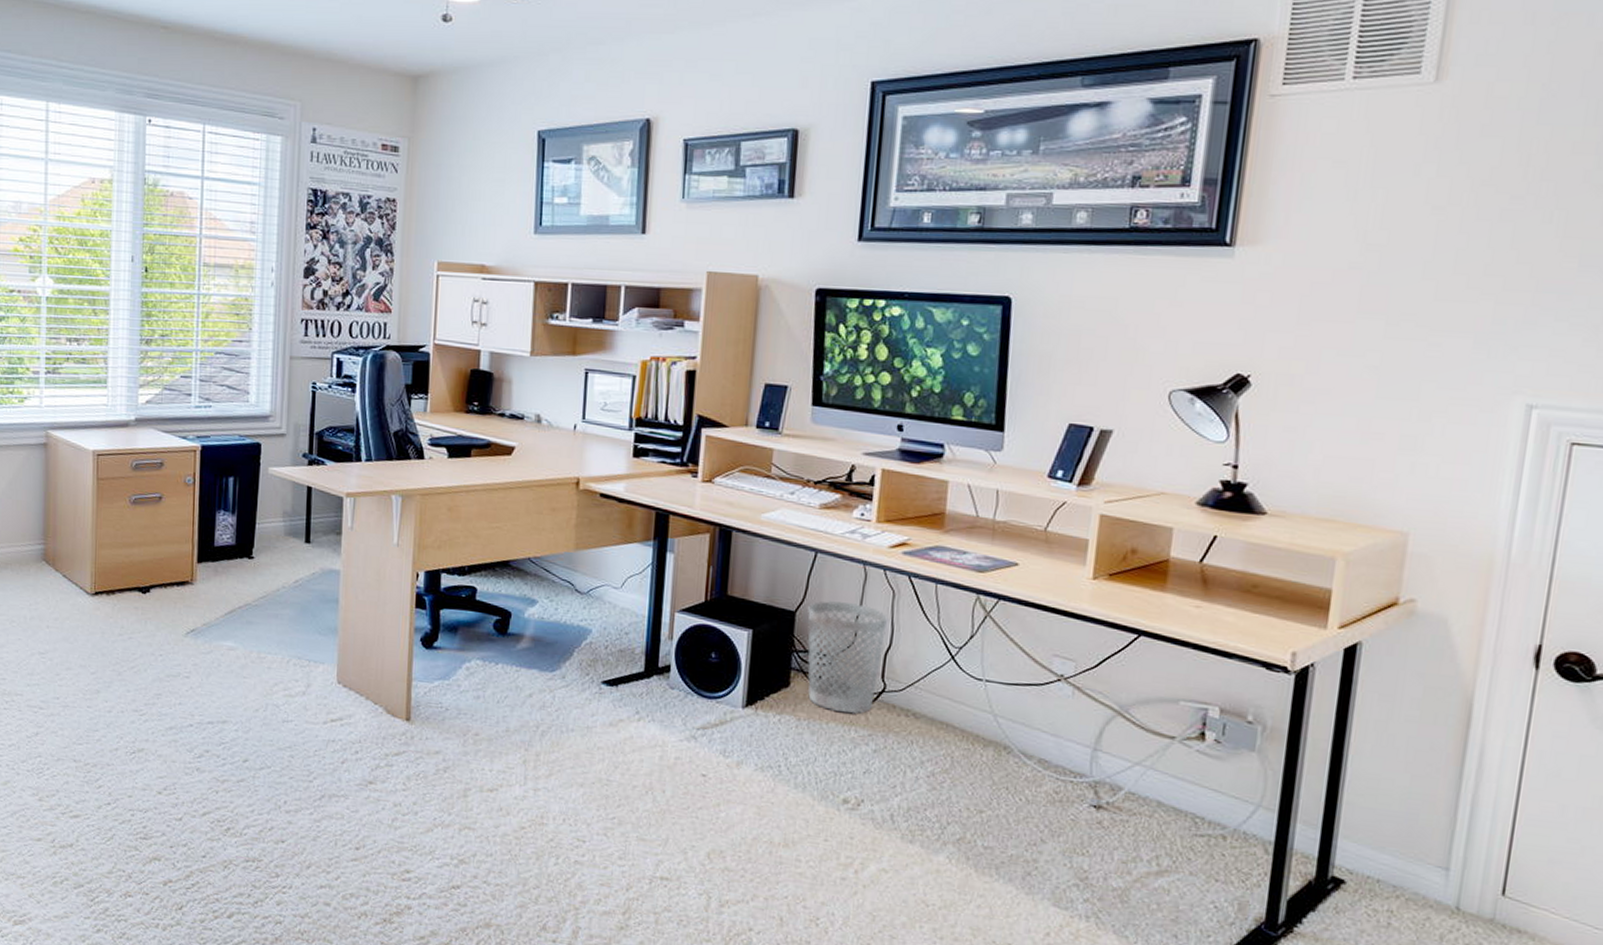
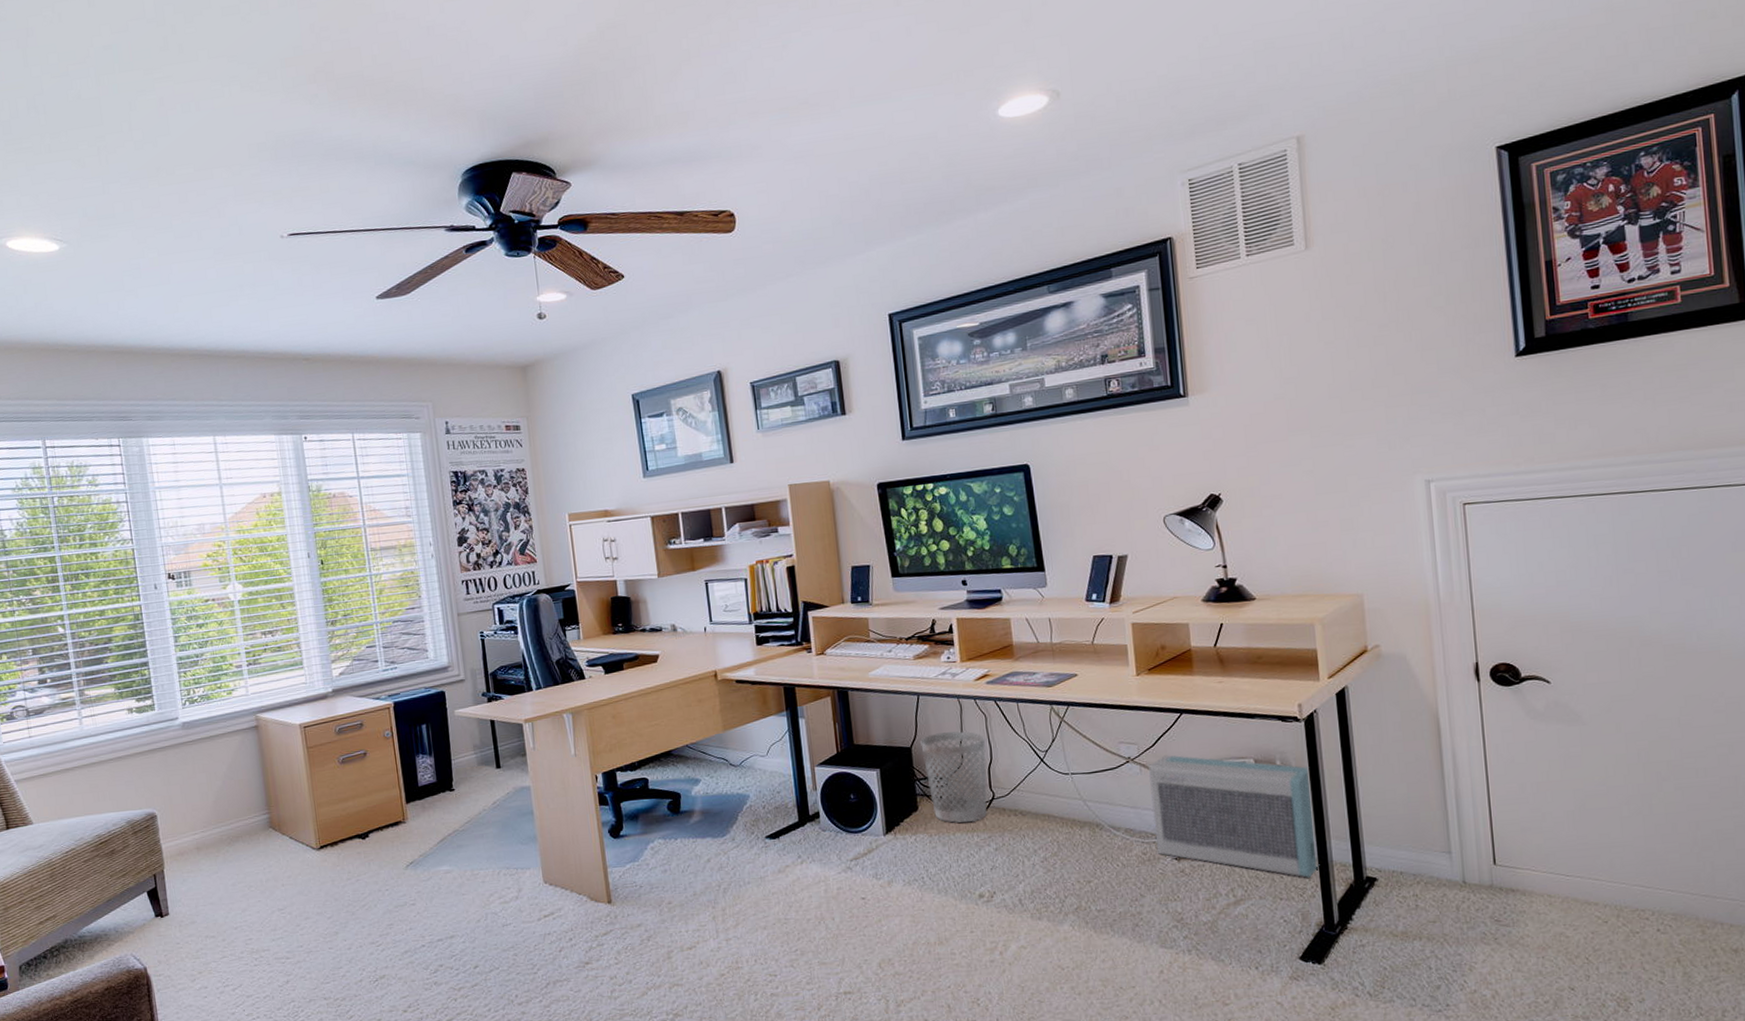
air purifier: none [1072,681,1288,863] -> present [1148,755,1320,878]

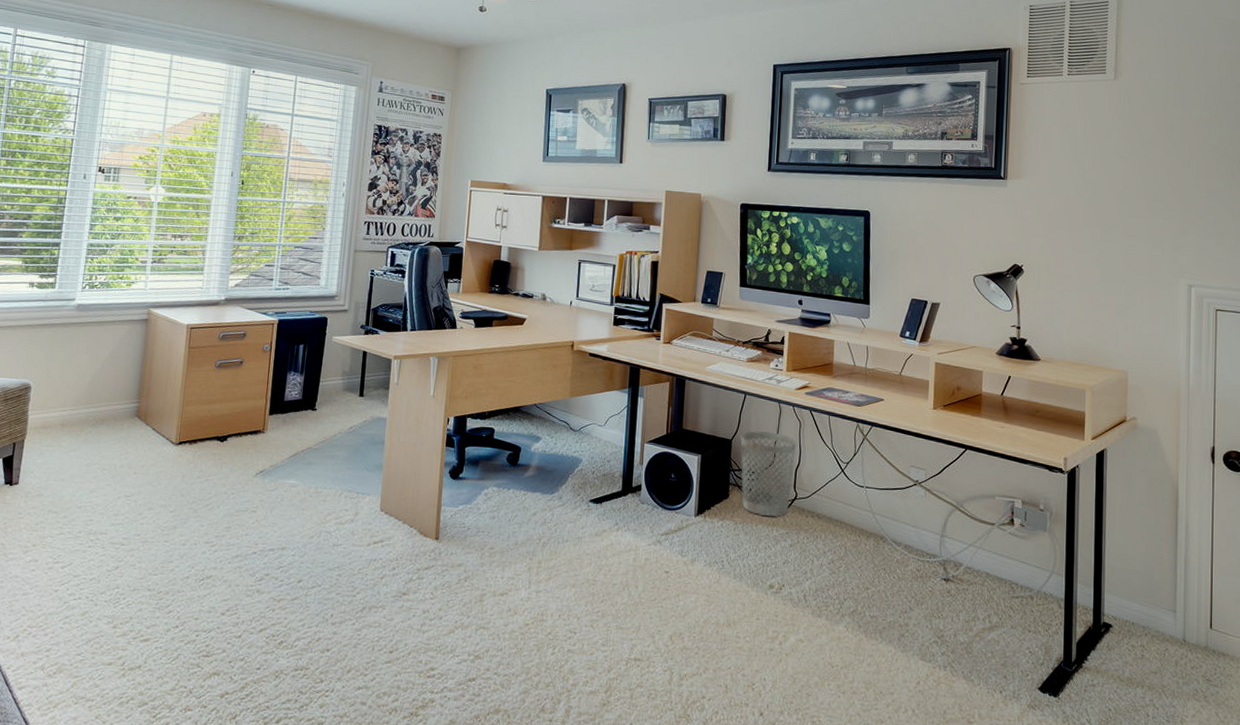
air purifier: present [1148,755,1320,878] -> none [929,484,1066,615]

